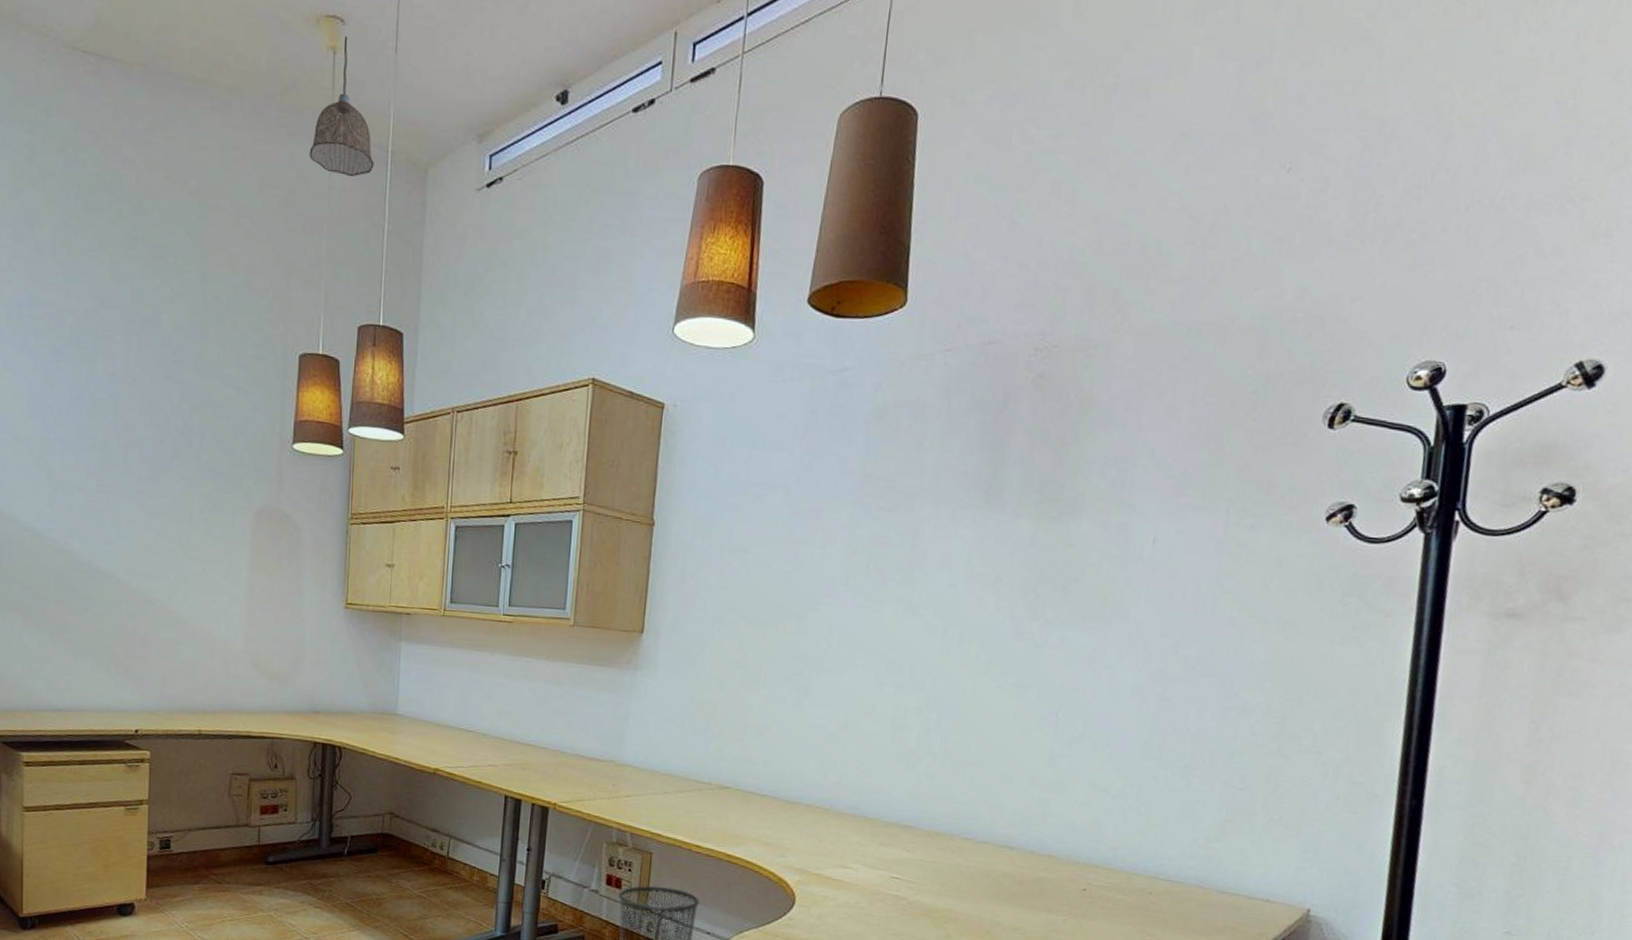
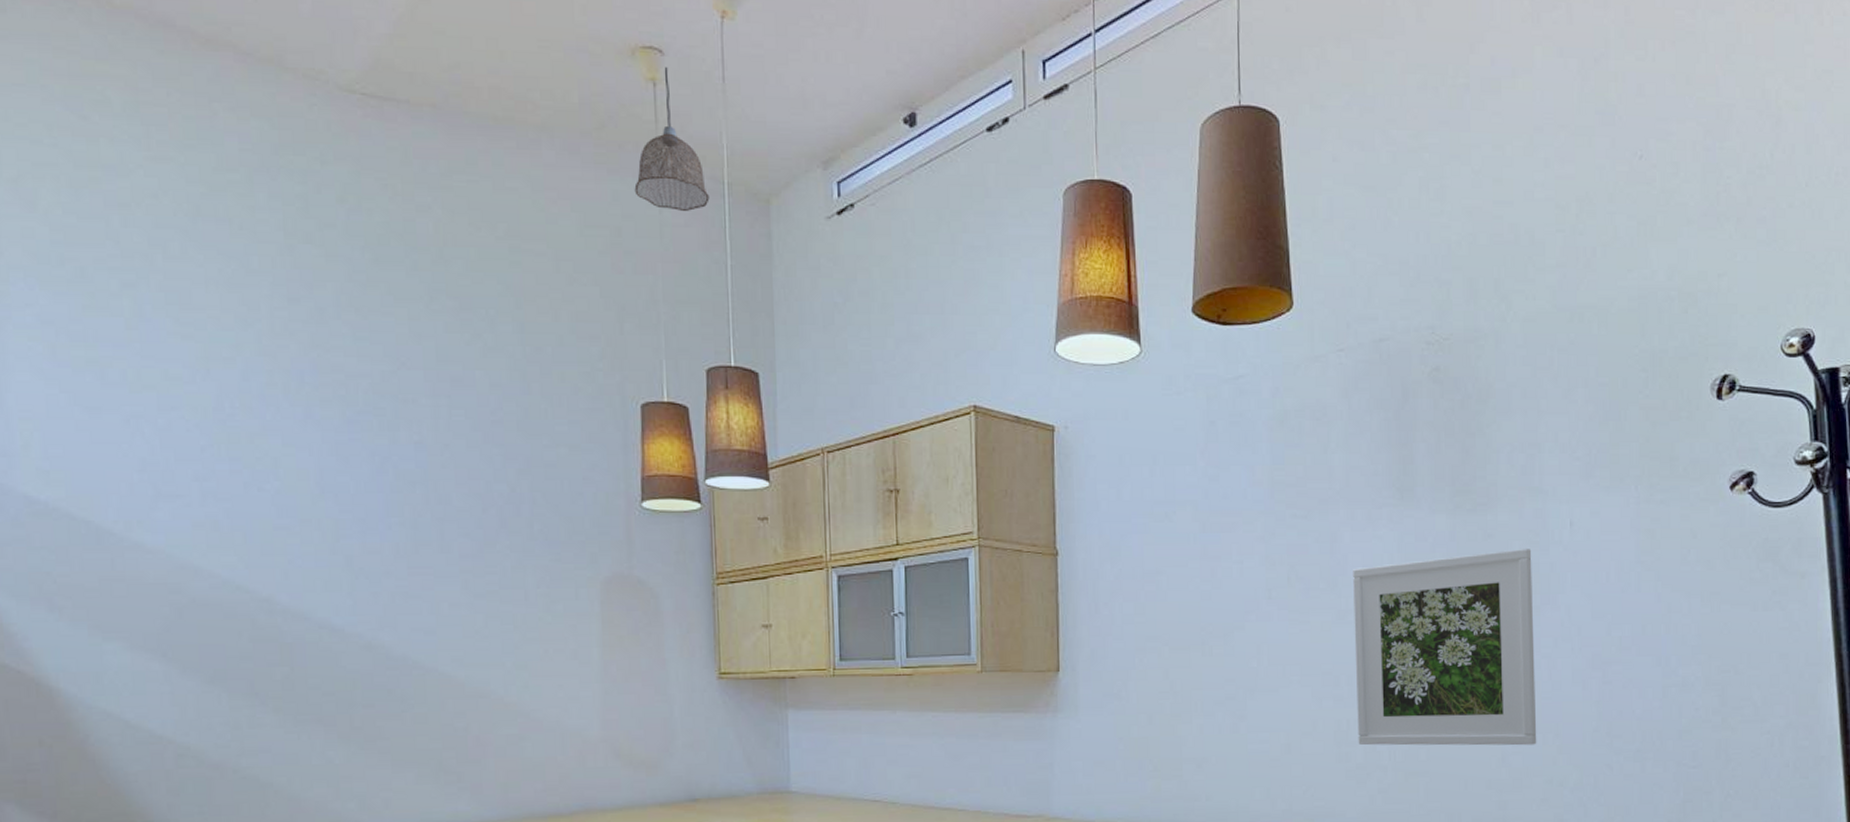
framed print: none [912,559,1110,750] -> present [1353,547,1537,746]

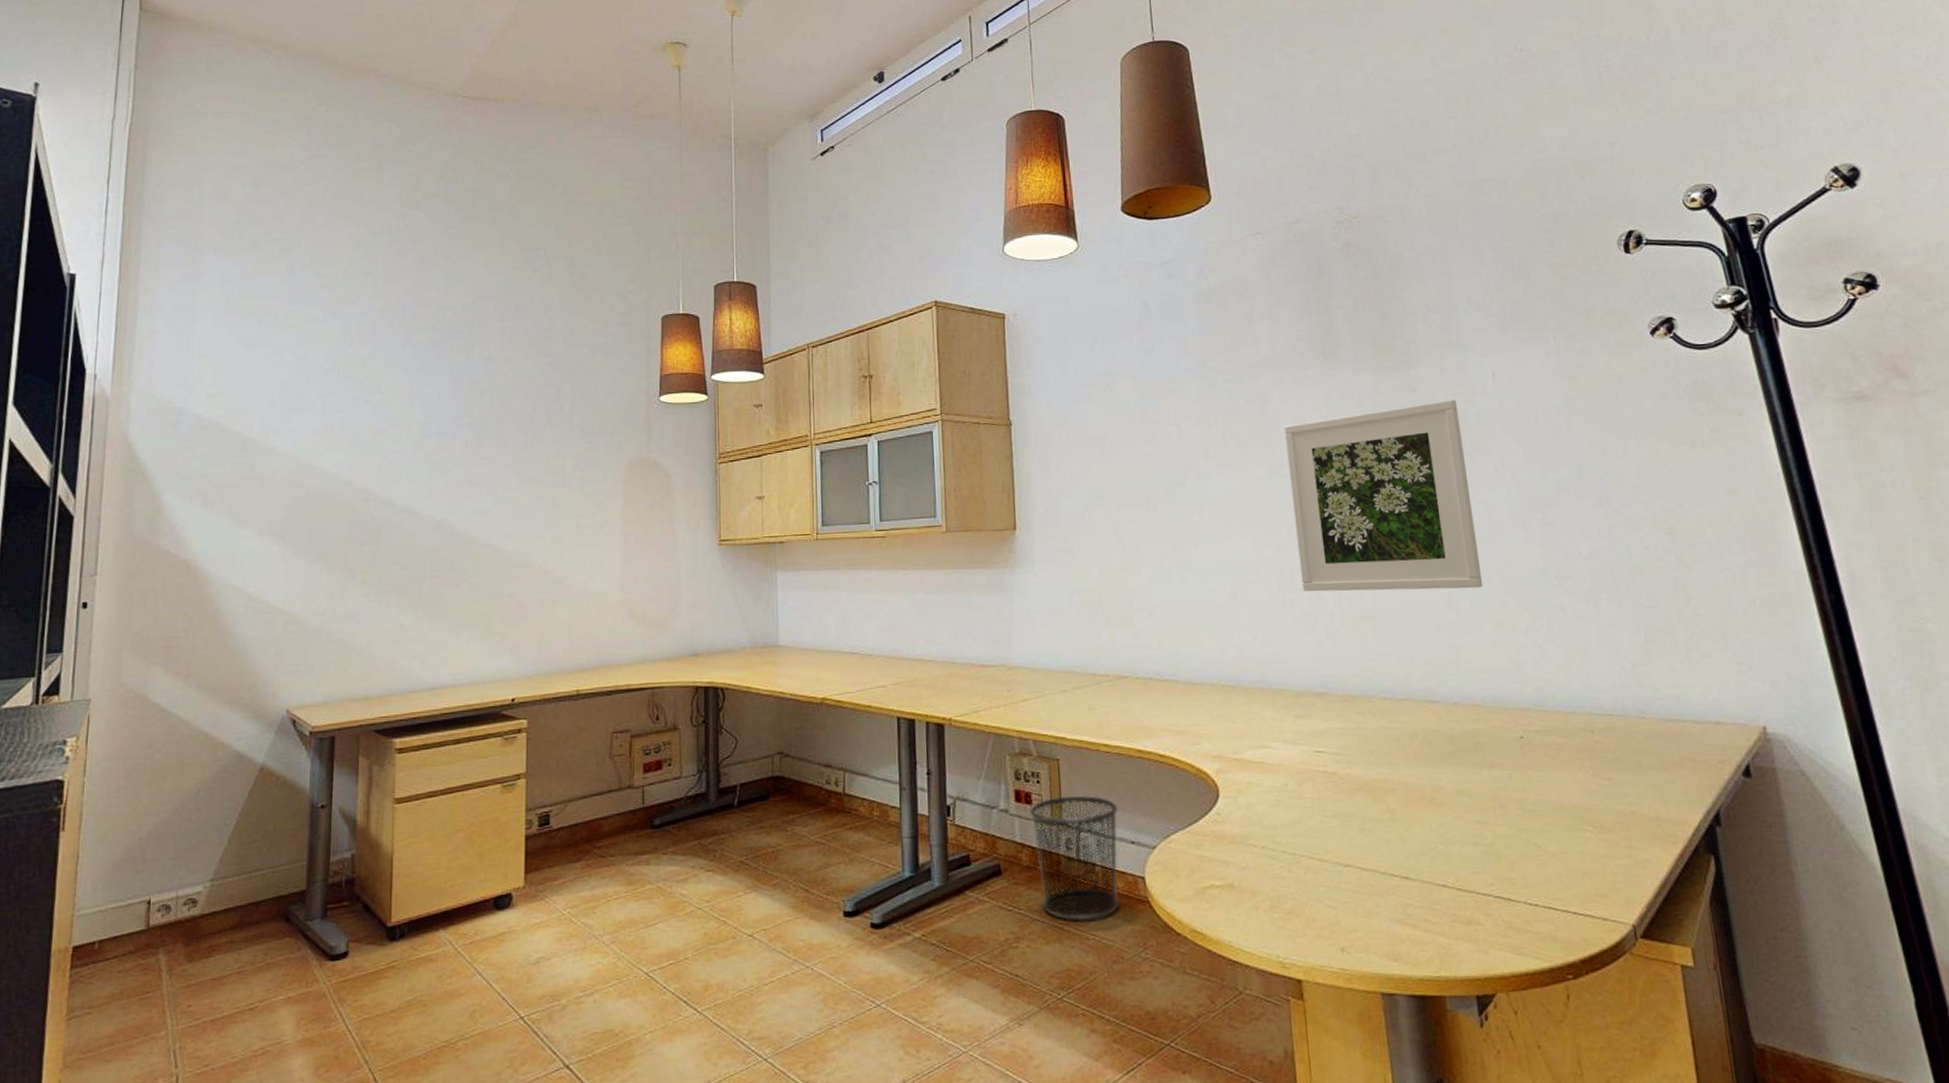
pendant lamp: present [634,67,710,211] -> none [662,56,720,163]

